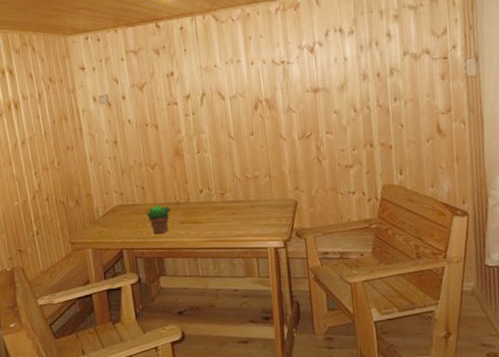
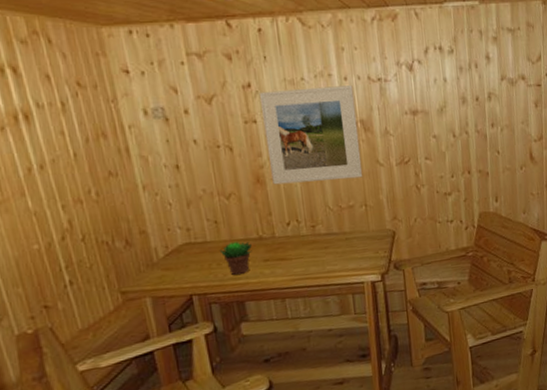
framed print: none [179,69,268,157] -> present [259,85,363,185]

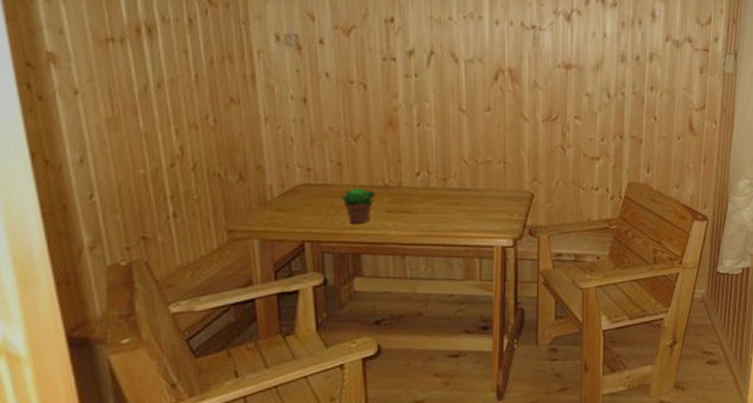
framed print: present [259,85,363,185] -> none [401,28,505,131]

